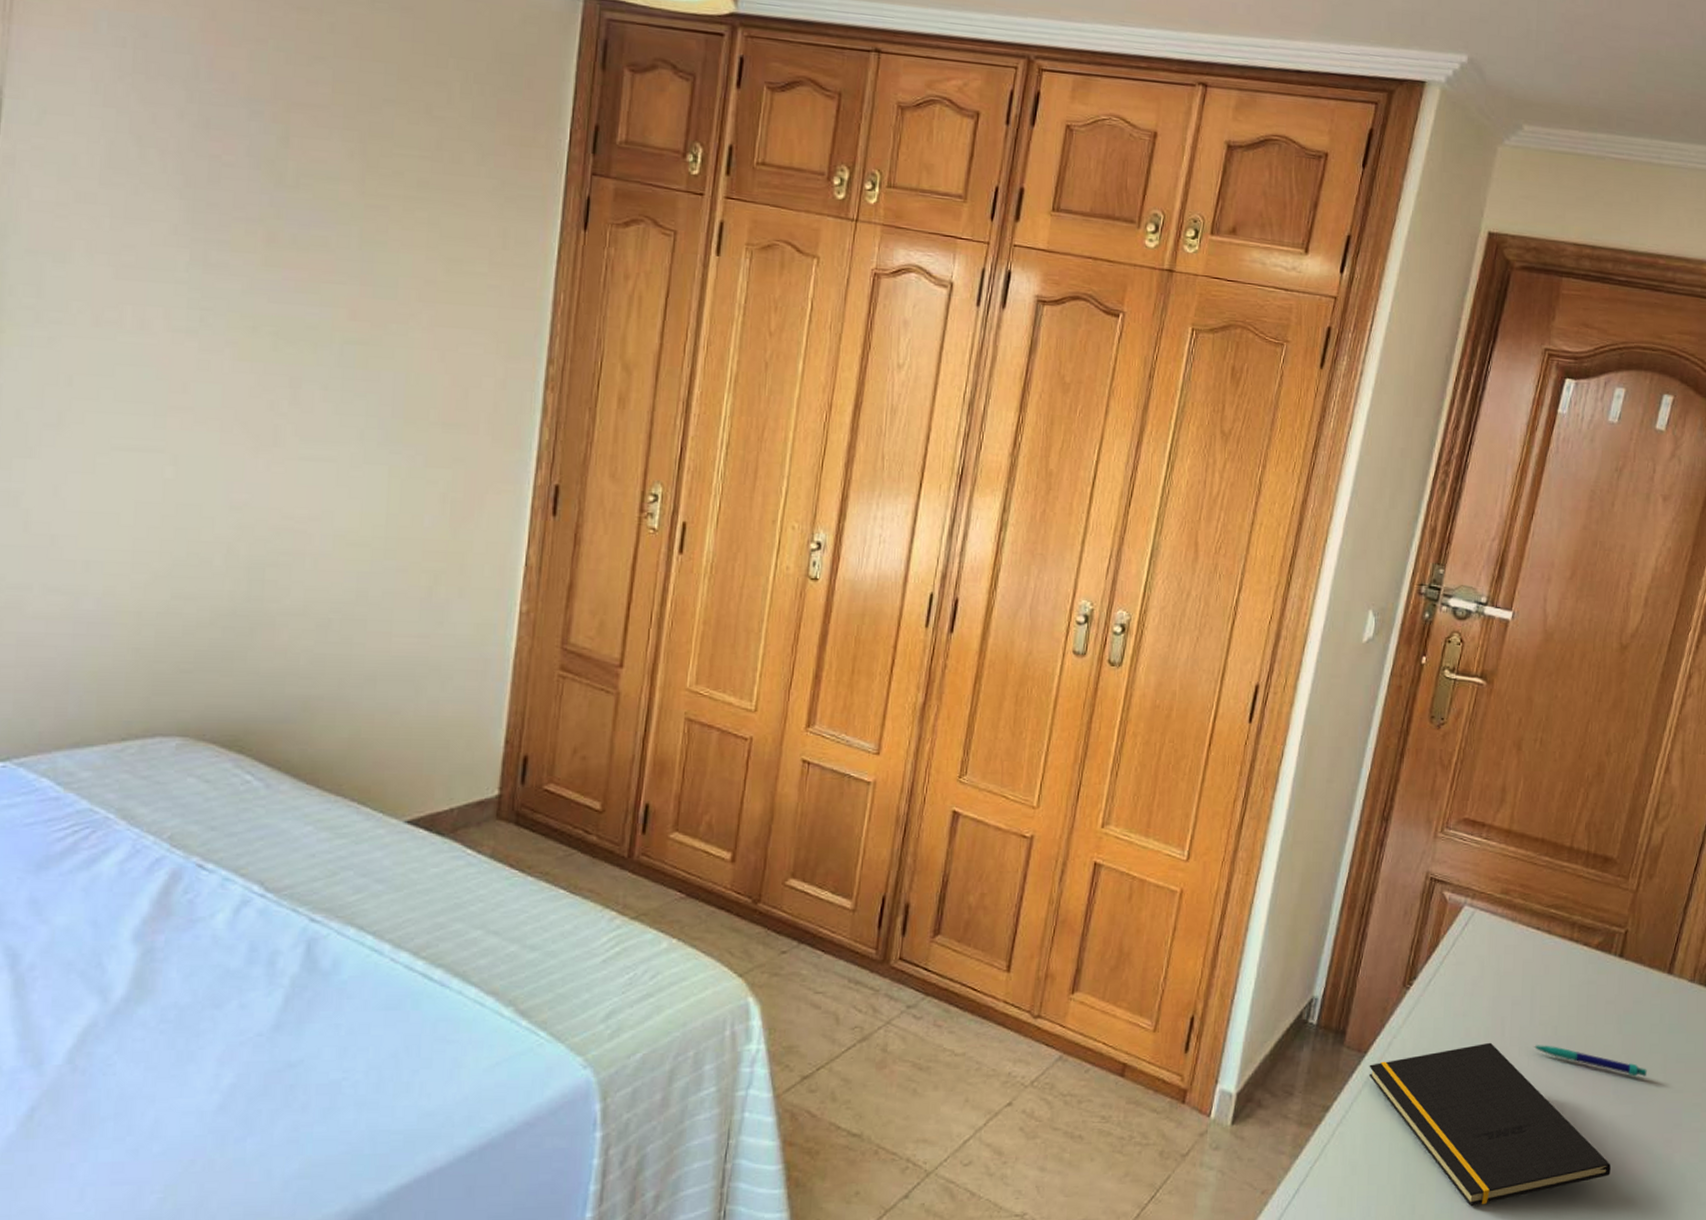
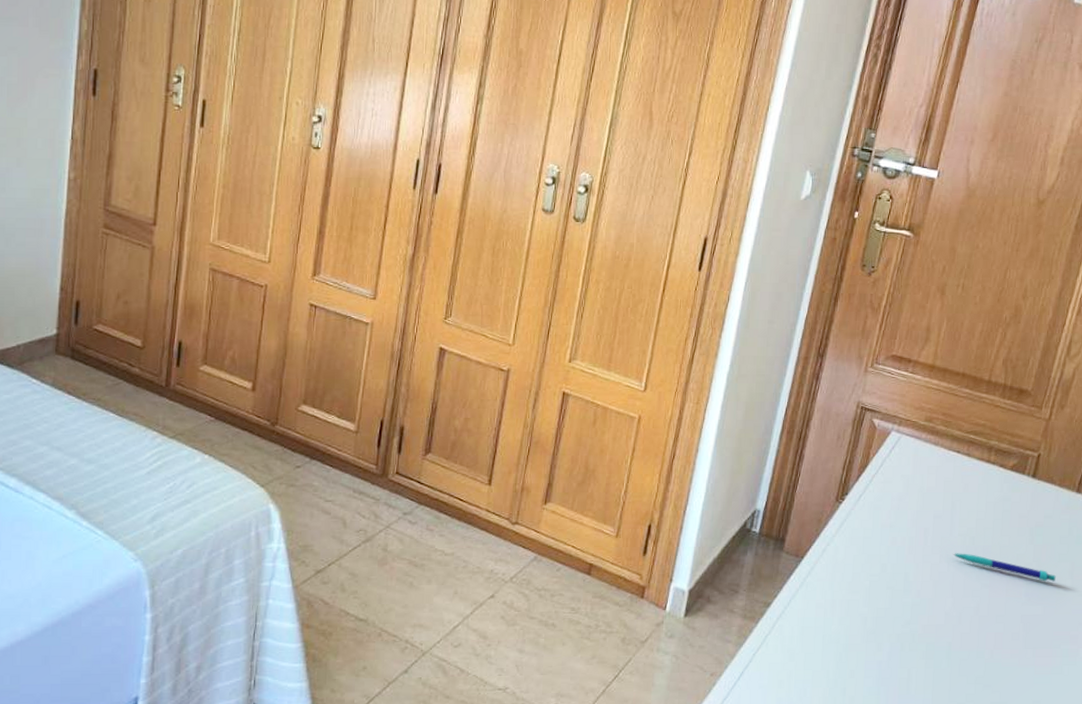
notepad: present [1368,1042,1611,1206] -> none [805,550,1022,690]

